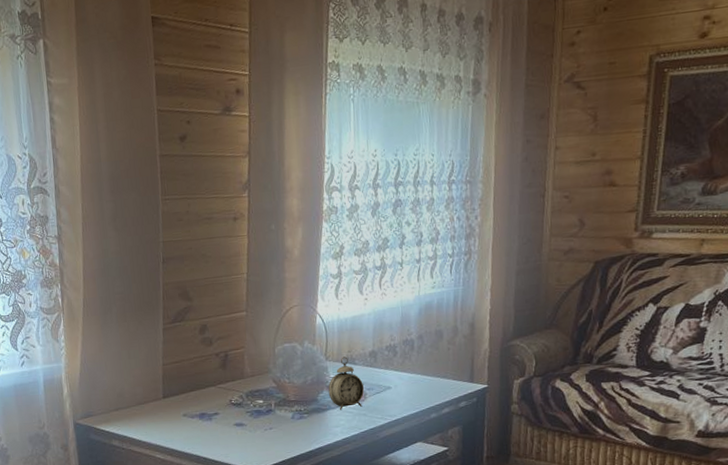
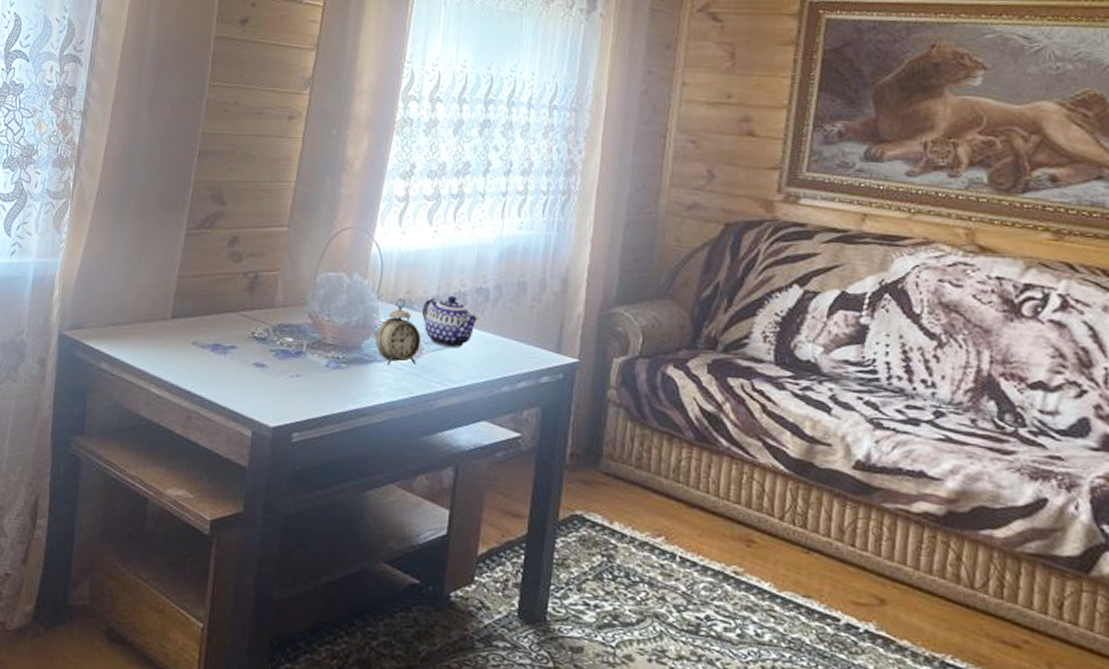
teapot: none [362,349,407,390] -> present [422,296,479,347]

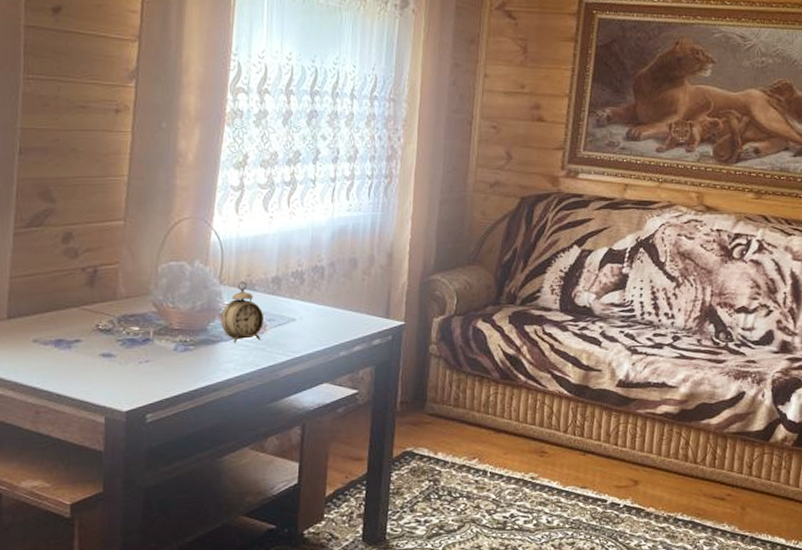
teapot: present [422,296,479,347] -> none [264,276,316,322]

